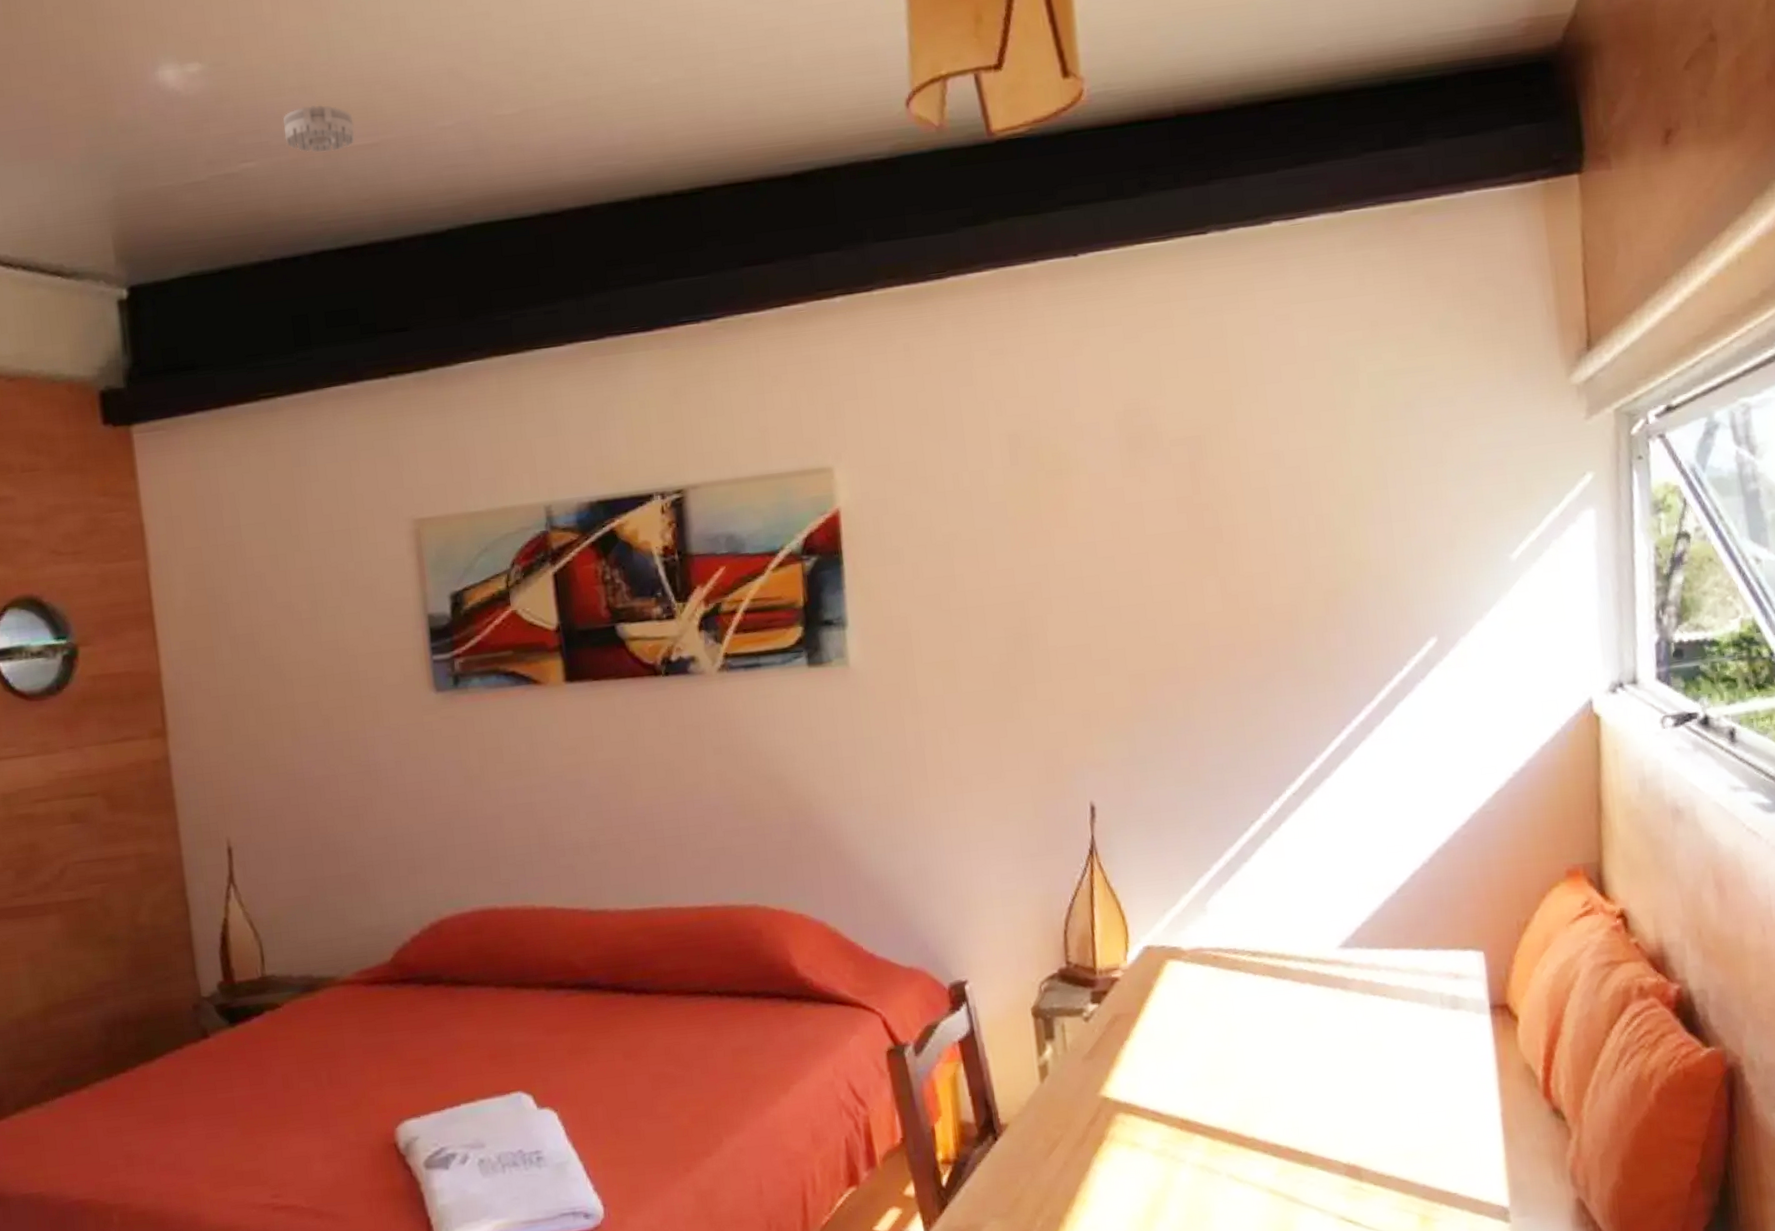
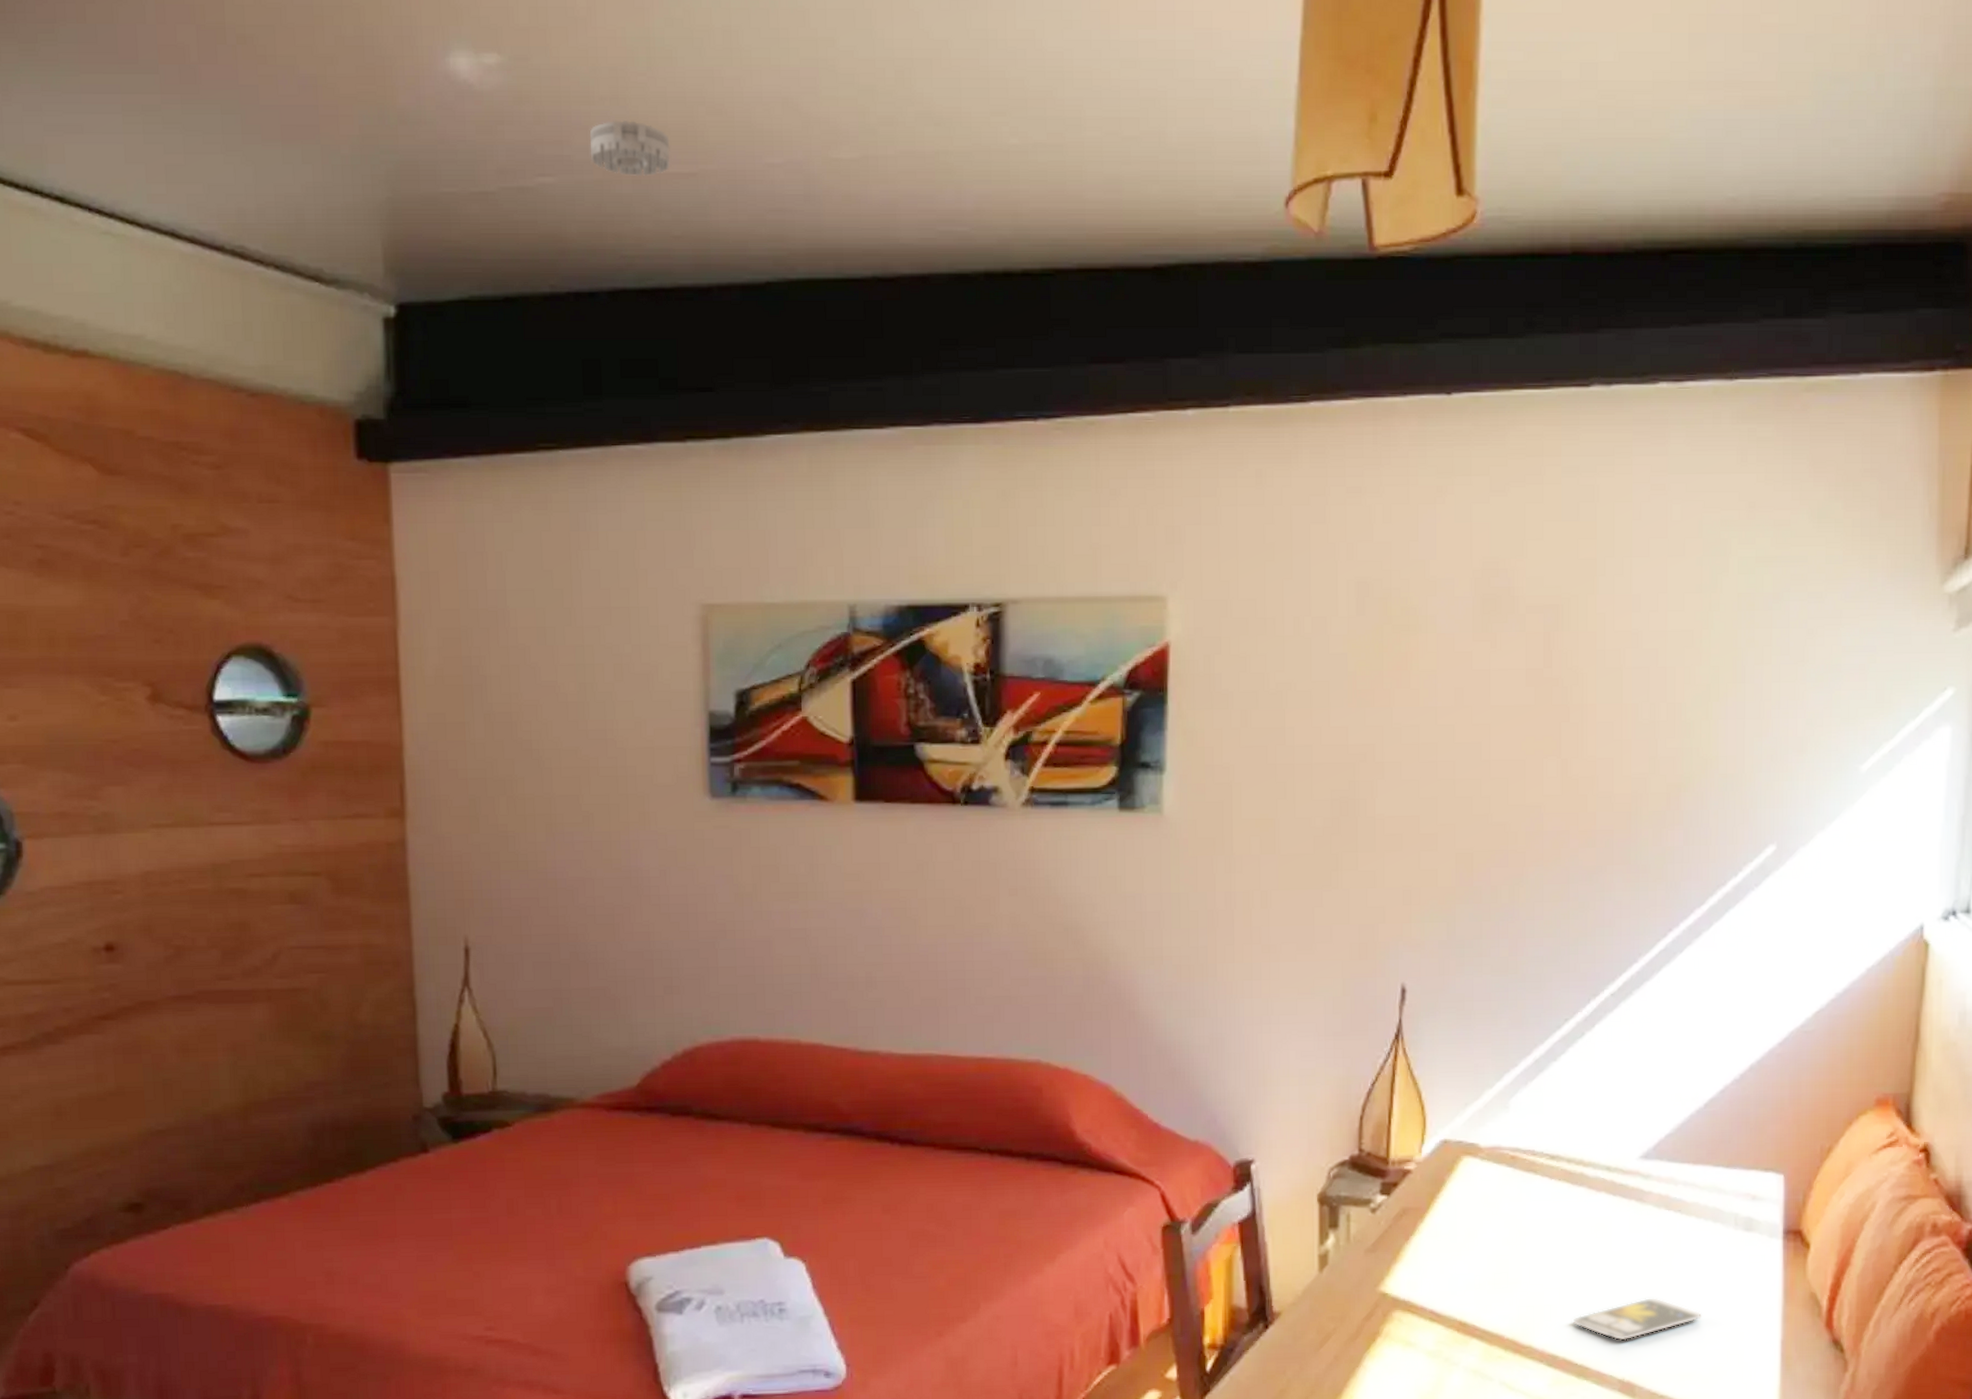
smartphone: none [1292,1080,1420,1126] -> present [1572,1297,1703,1341]

